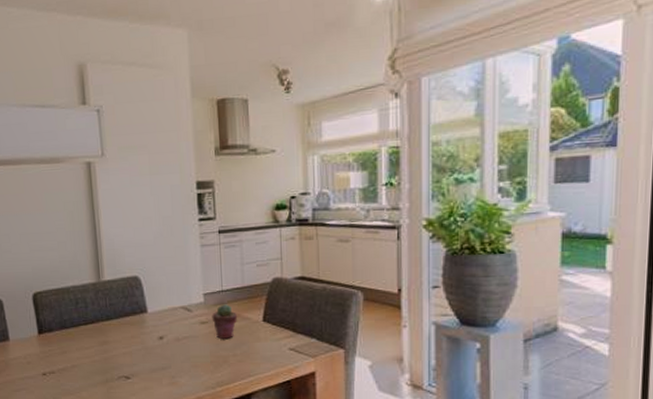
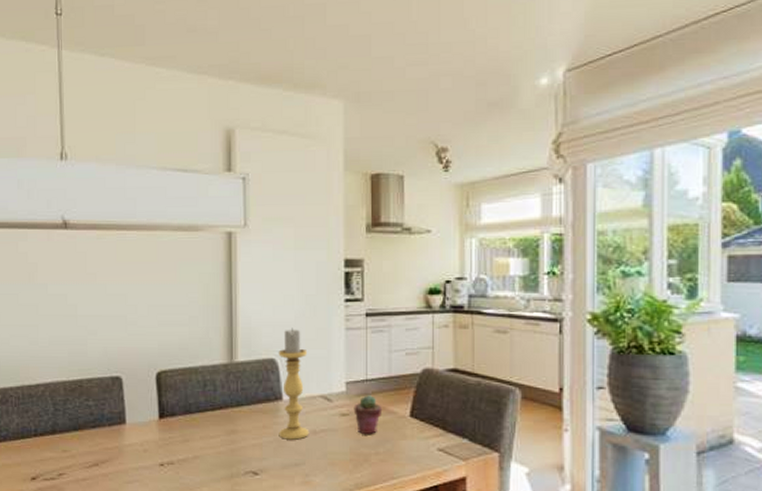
candle holder: none [141,247,173,347] -> present [278,327,310,440]

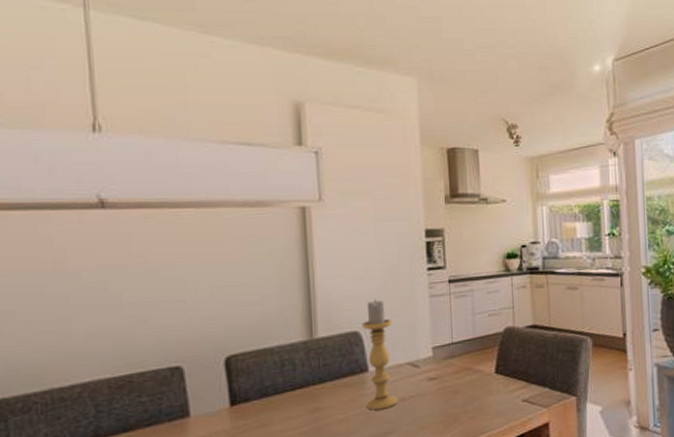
potted succulent: present [353,395,383,435] -> none [441,357,469,396]

